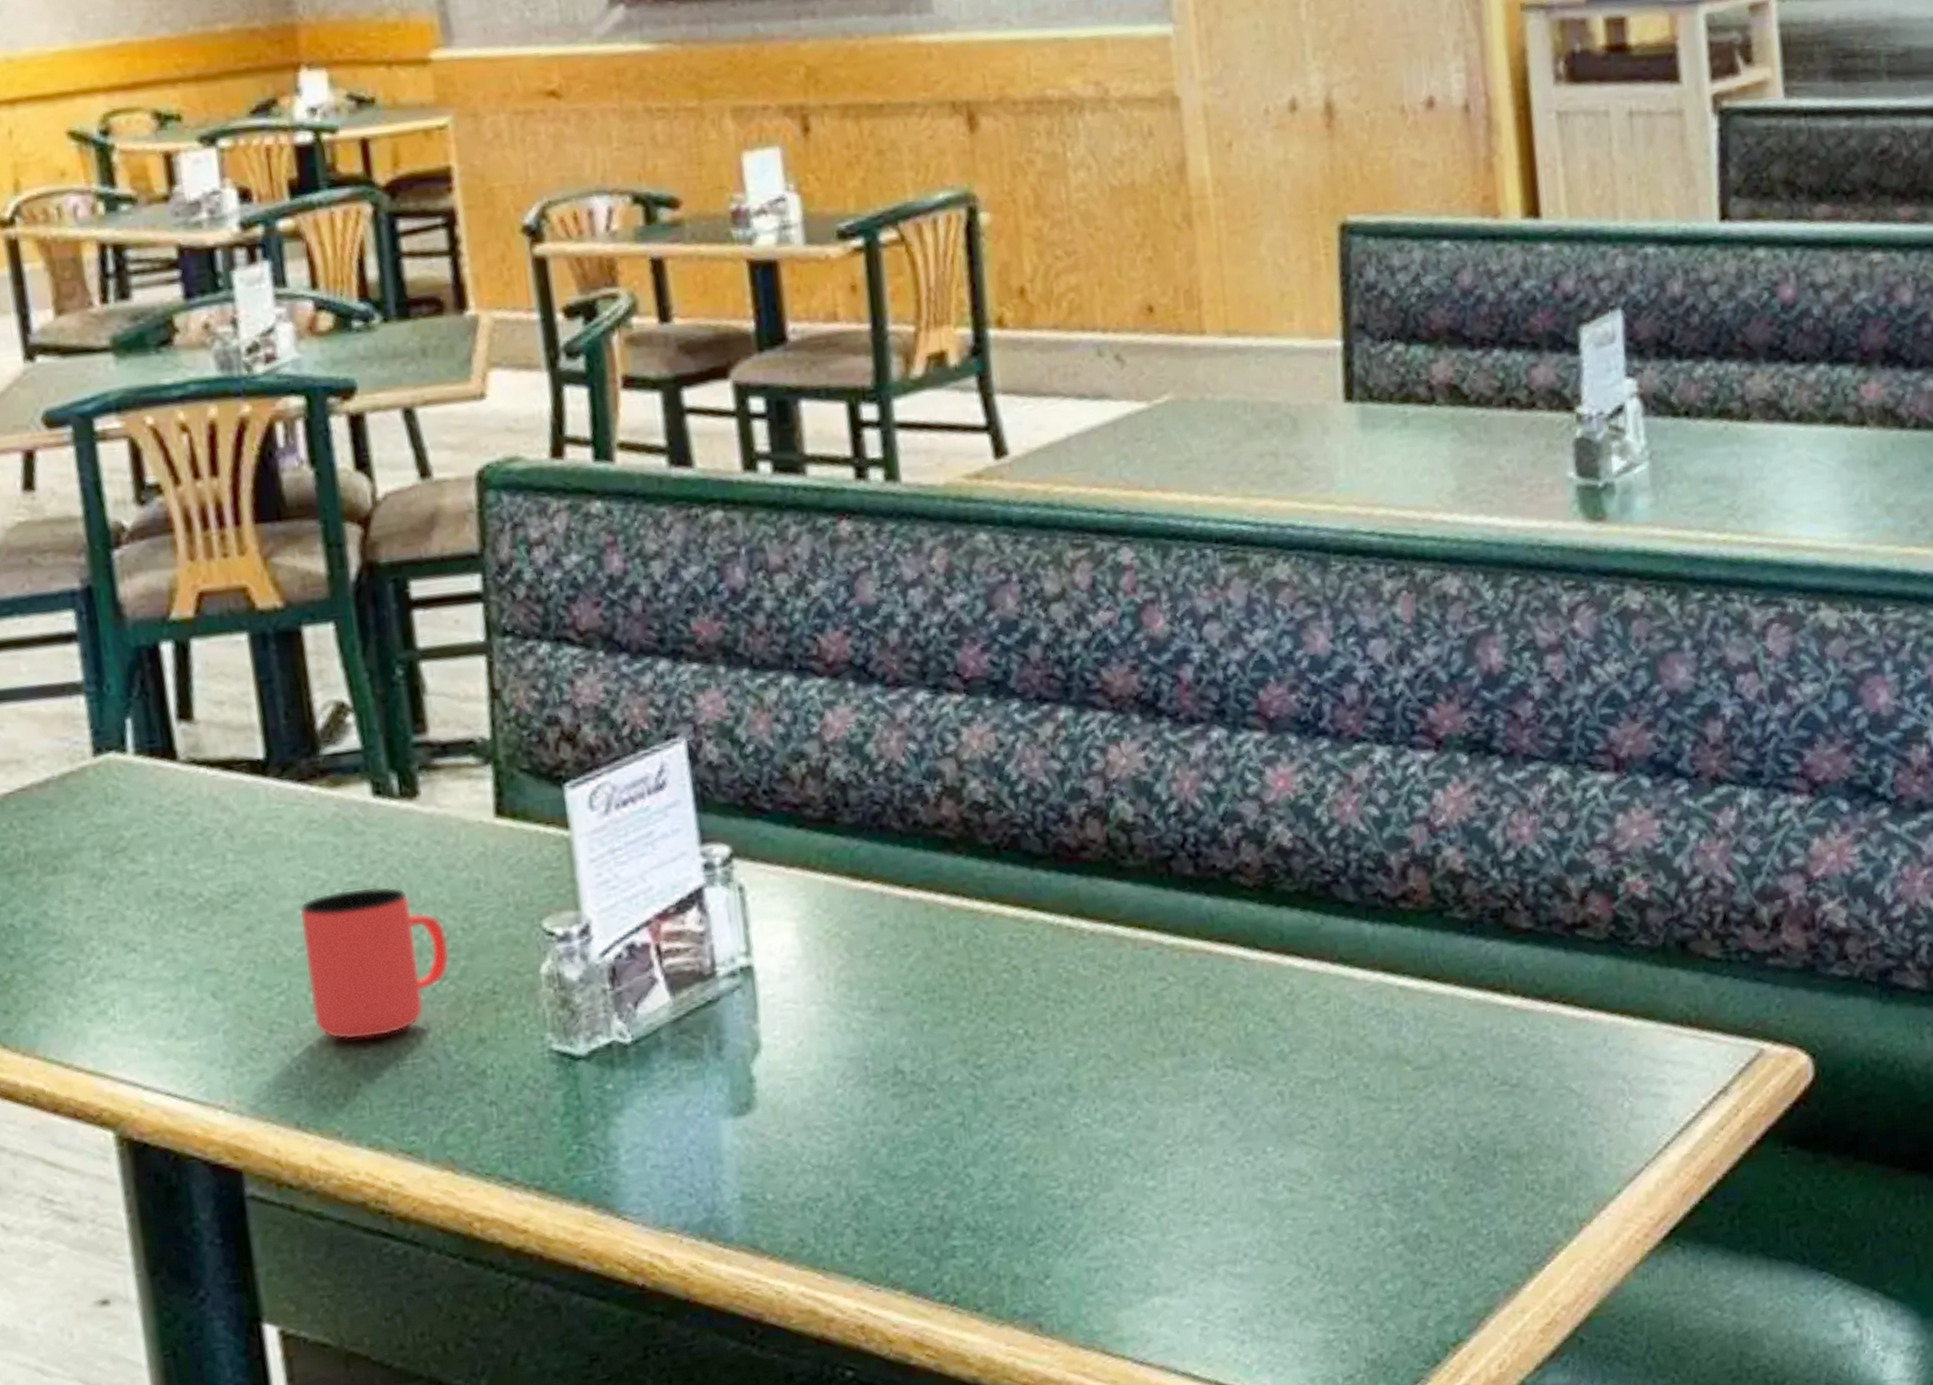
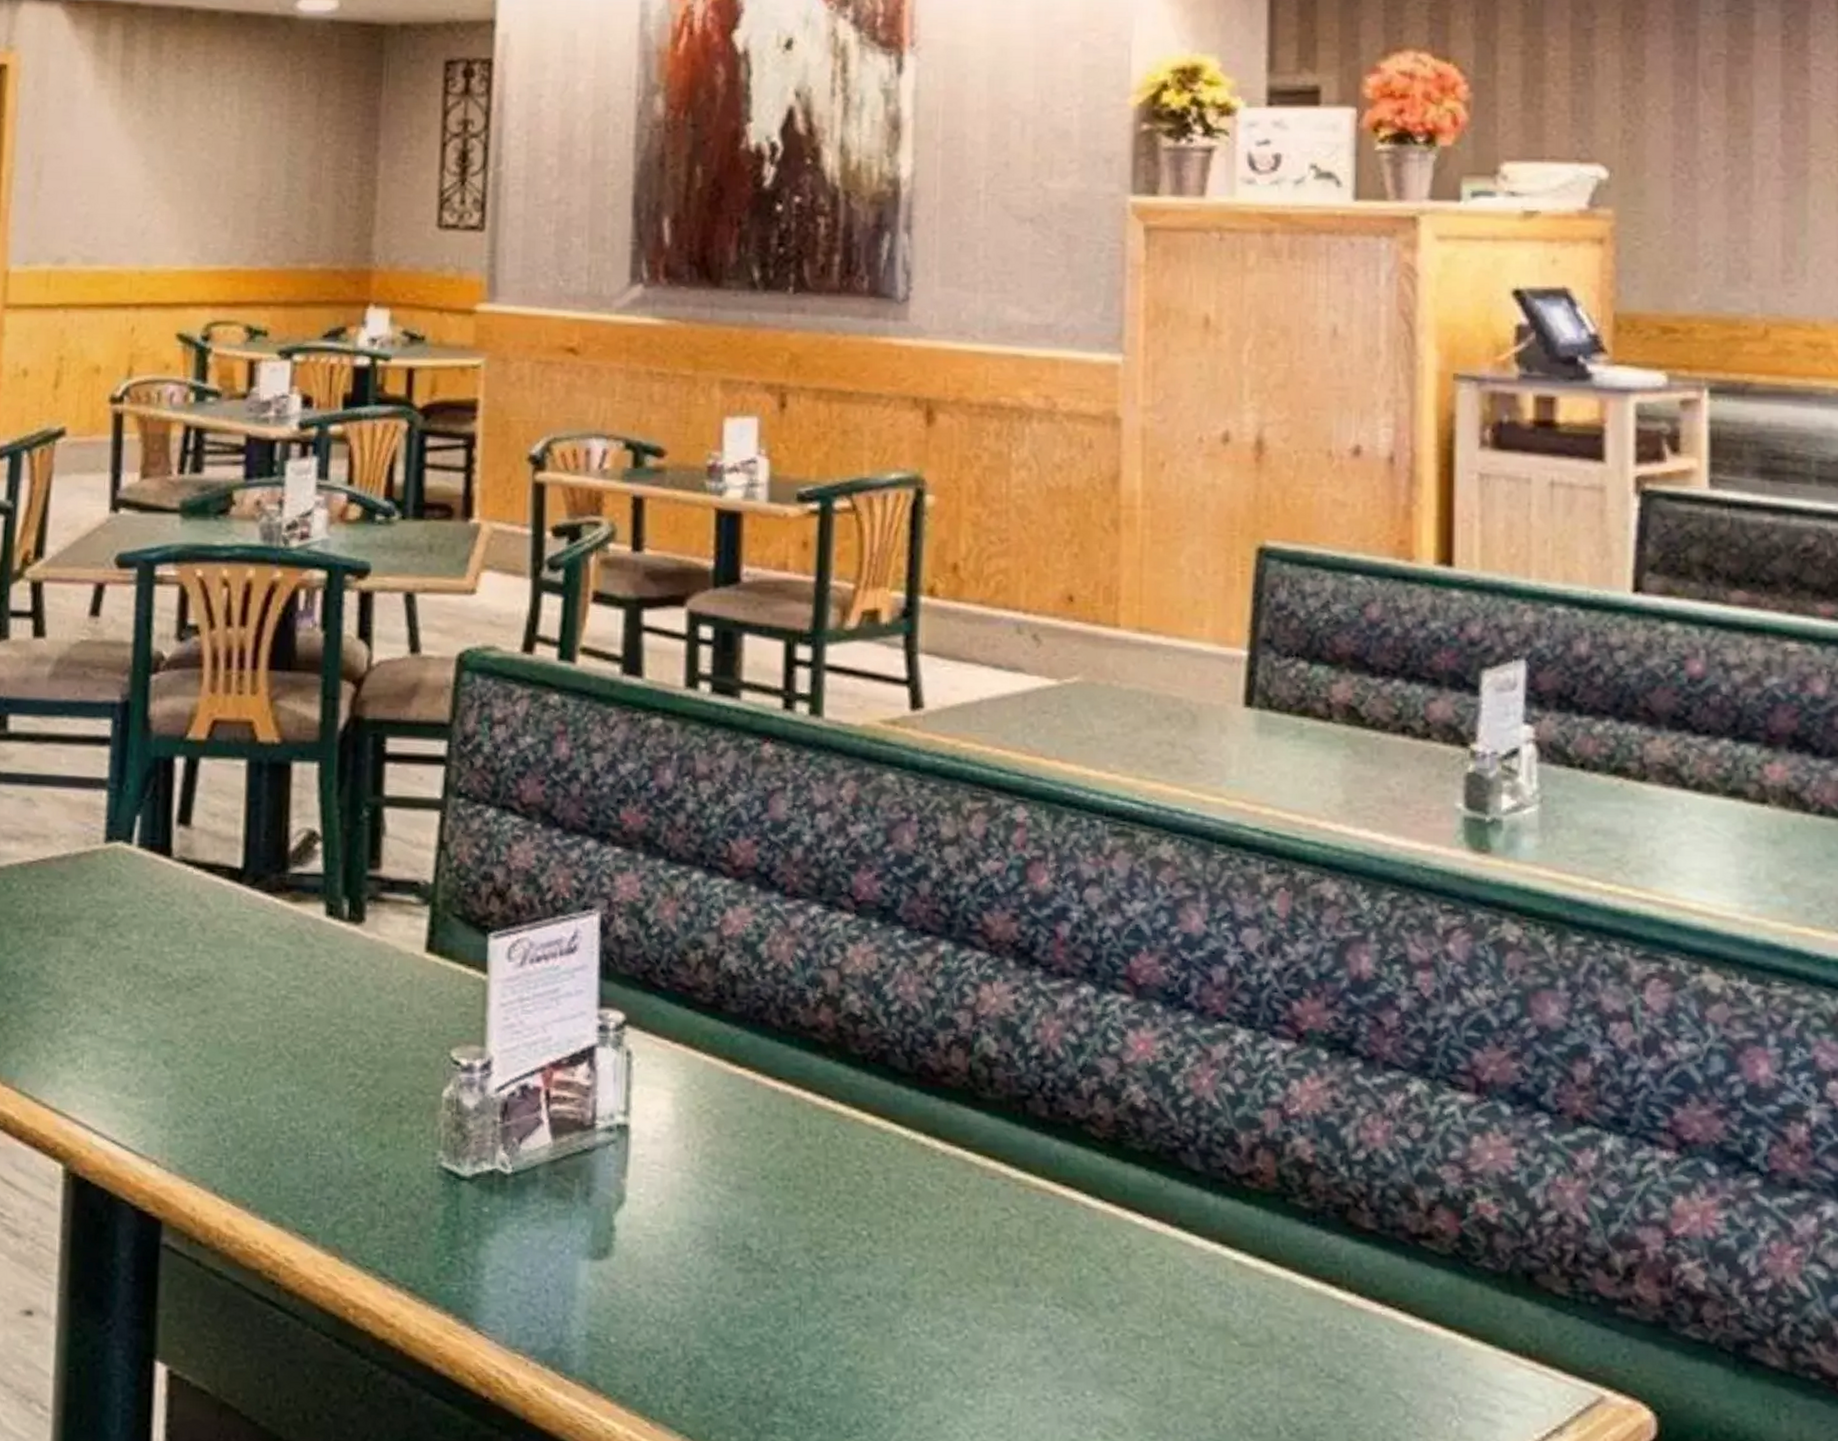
cup: present [299,886,450,1040] -> none [244,992,368,1126]

